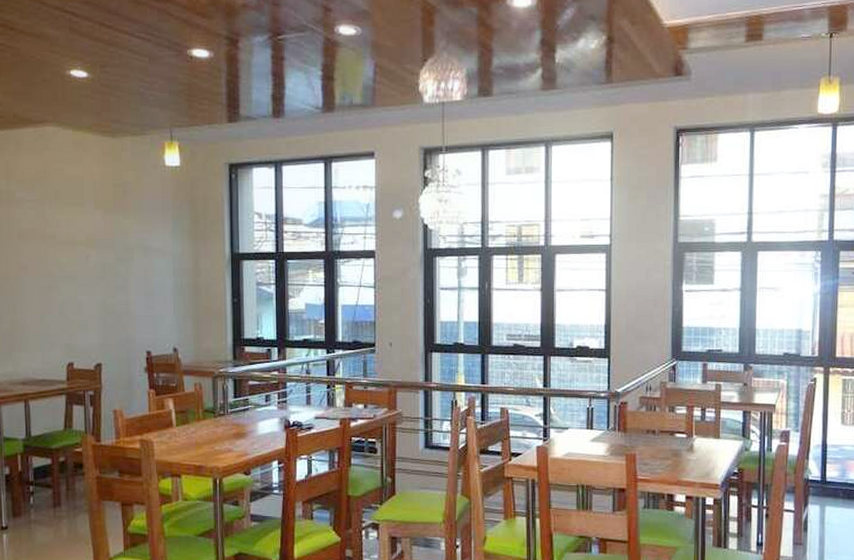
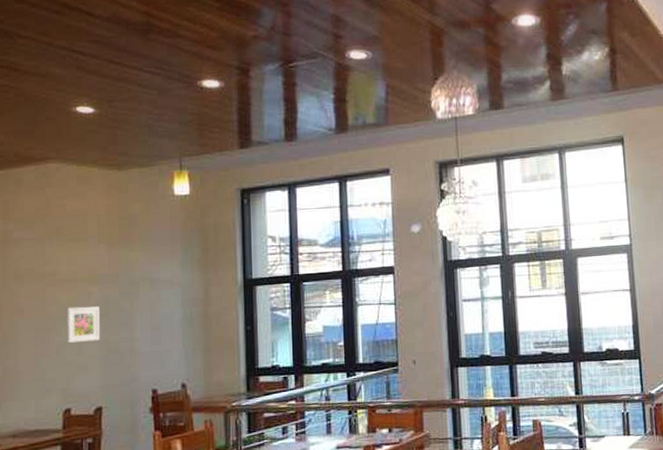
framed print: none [67,268,98,302] -> present [66,306,100,343]

